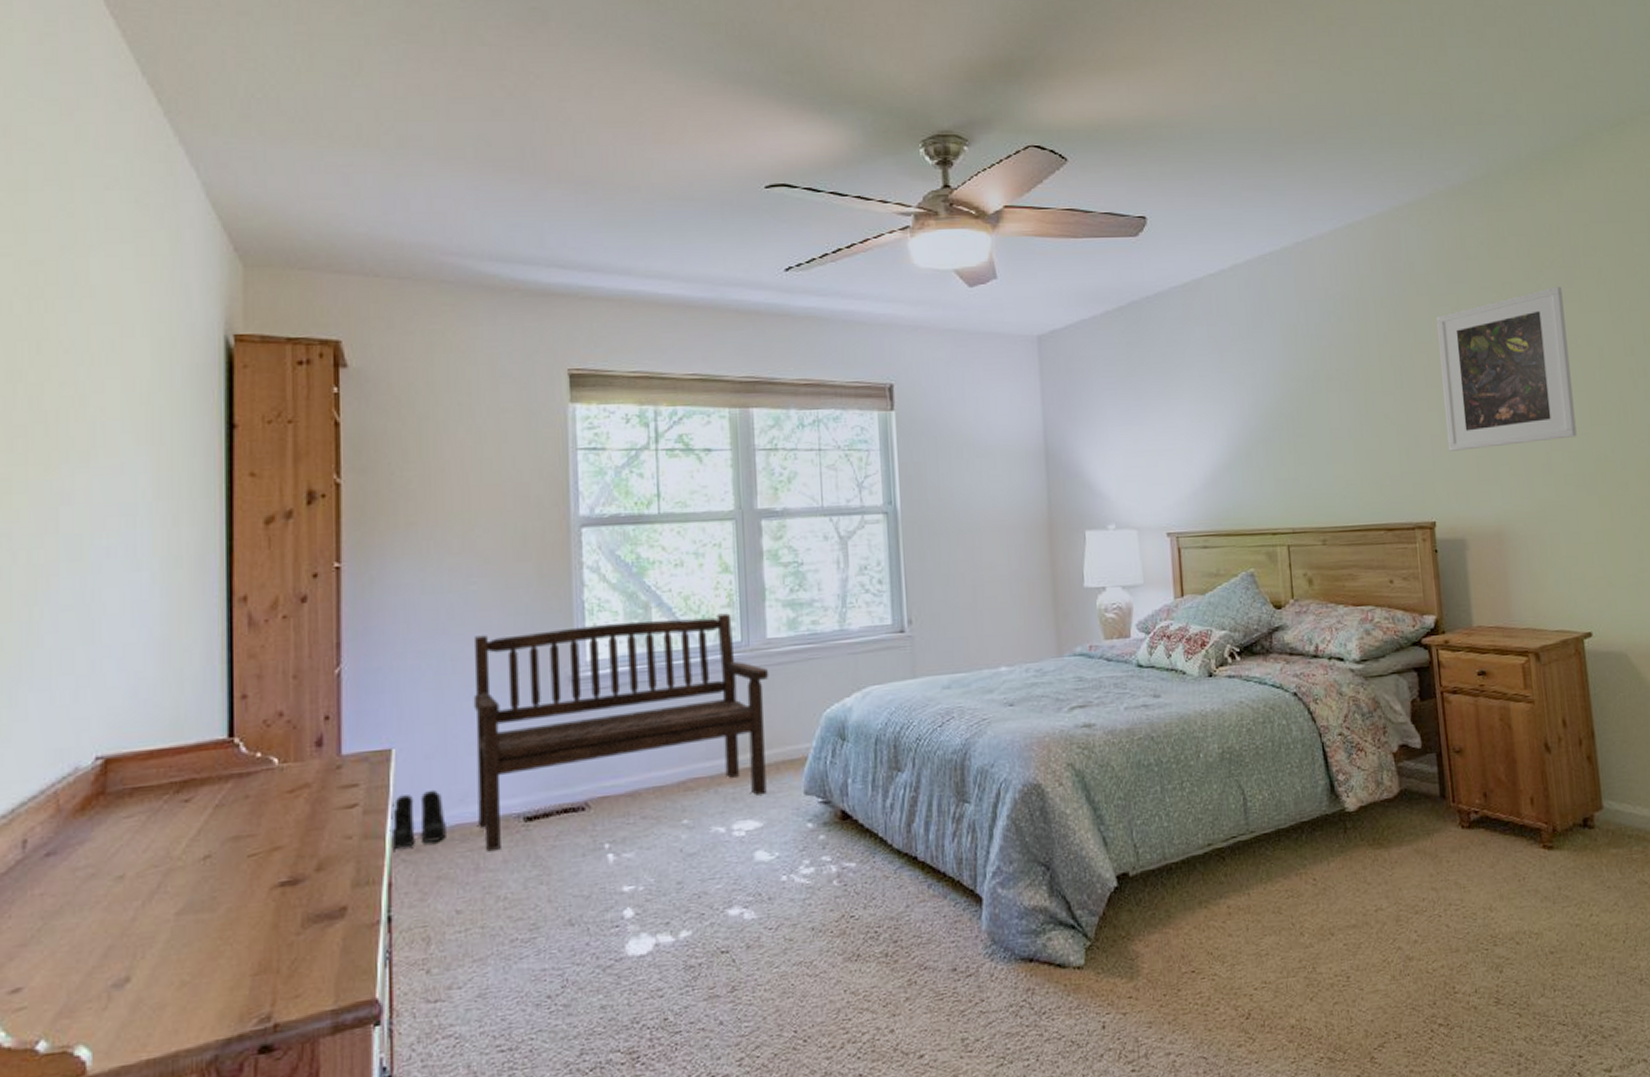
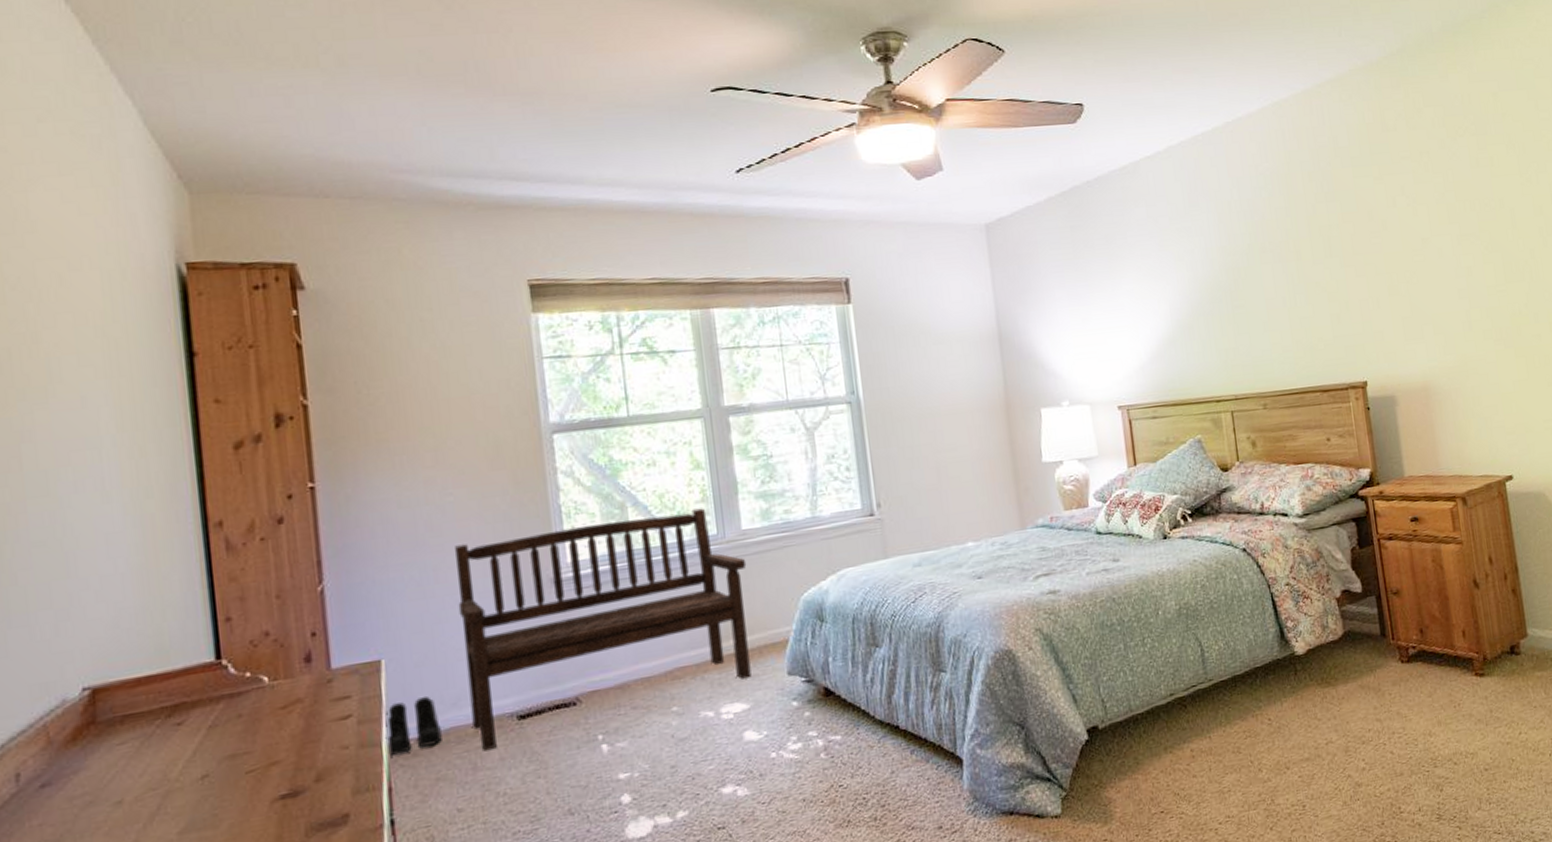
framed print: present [1437,286,1577,451] -> none [1360,152,1493,314]

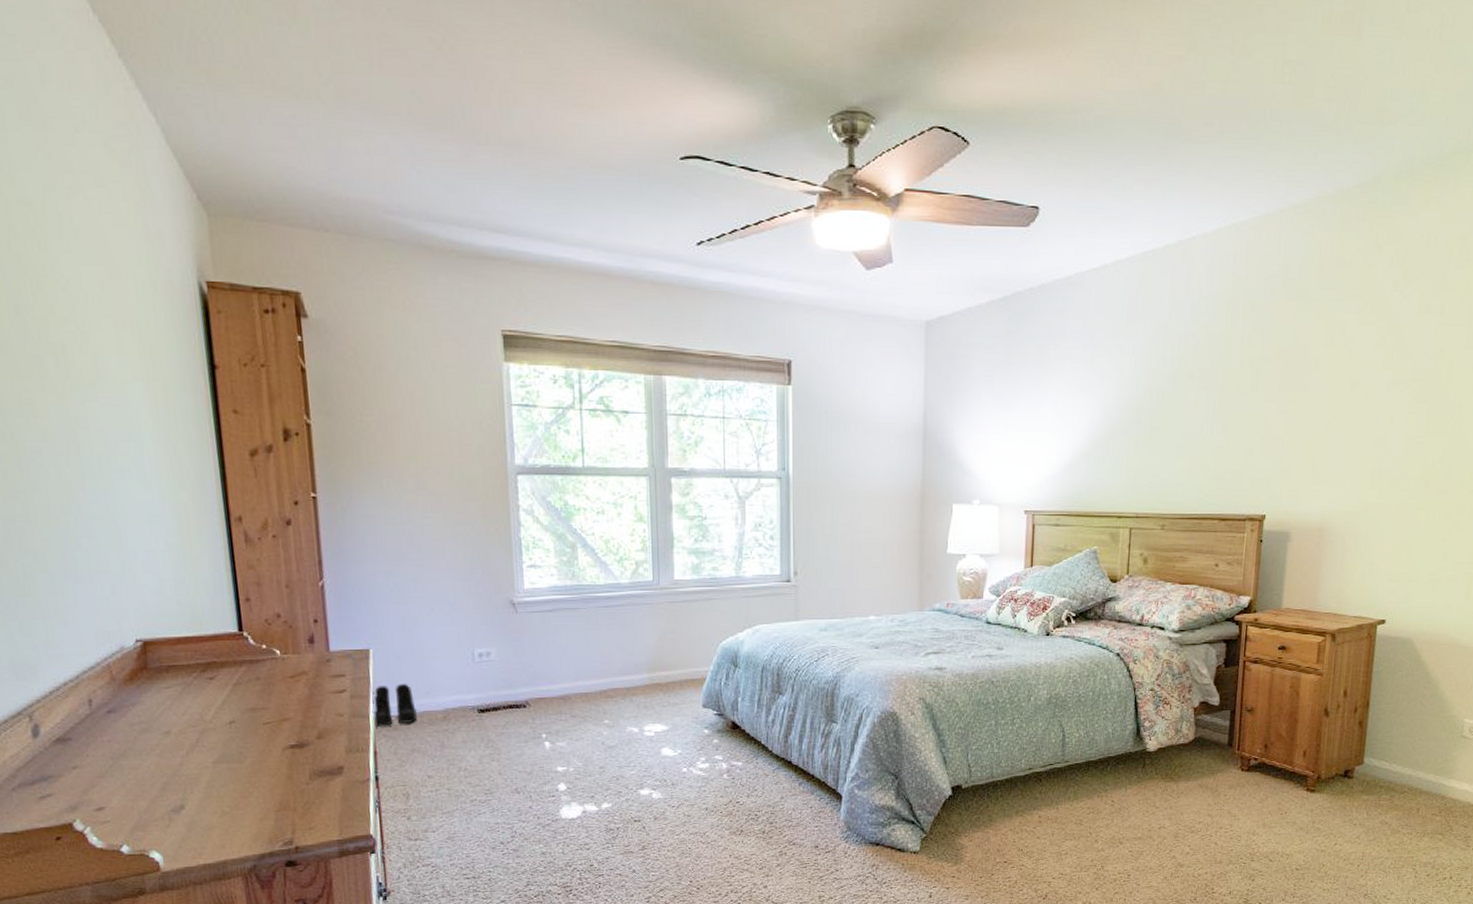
bench: present [455,508,752,752] -> none [431,556,676,734]

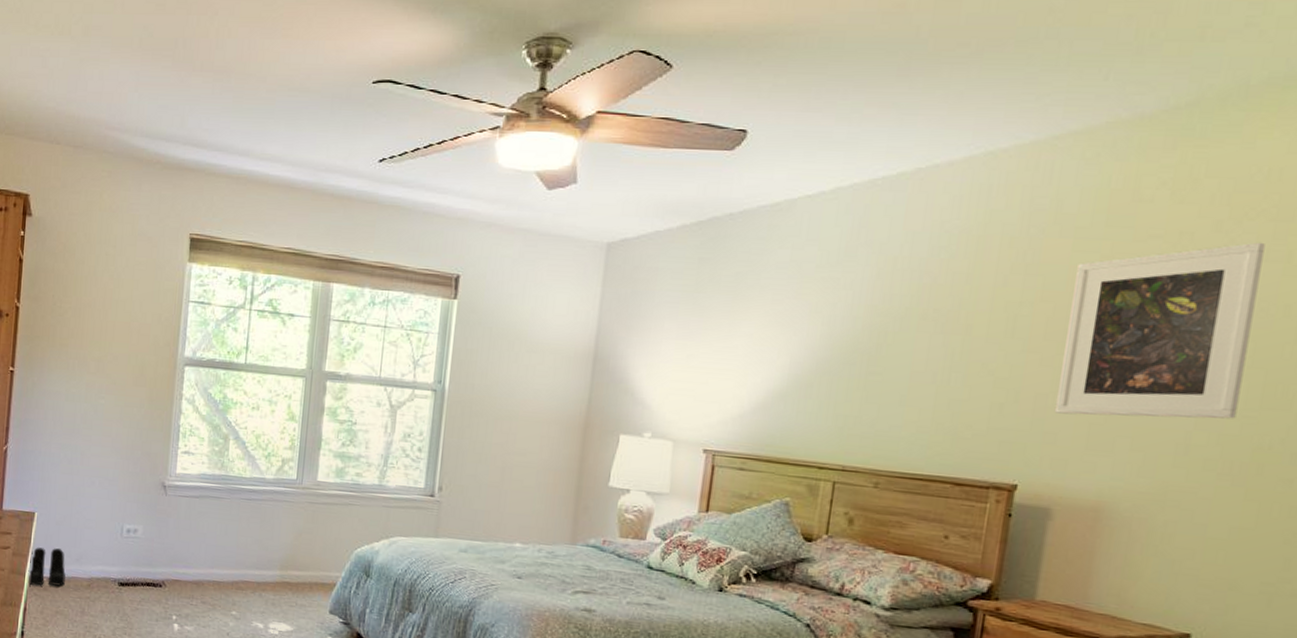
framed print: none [1289,298,1427,452] -> present [1054,242,1265,419]

